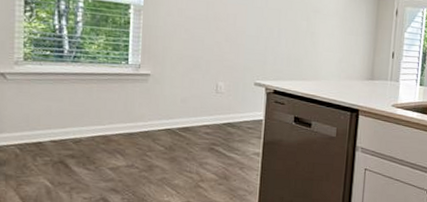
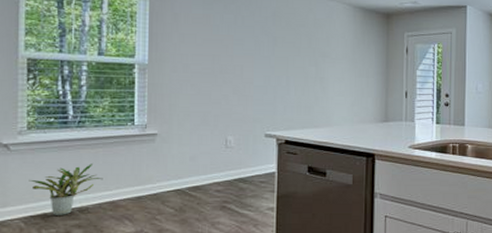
potted plant: none [24,98,97,145] -> present [28,164,103,215]

